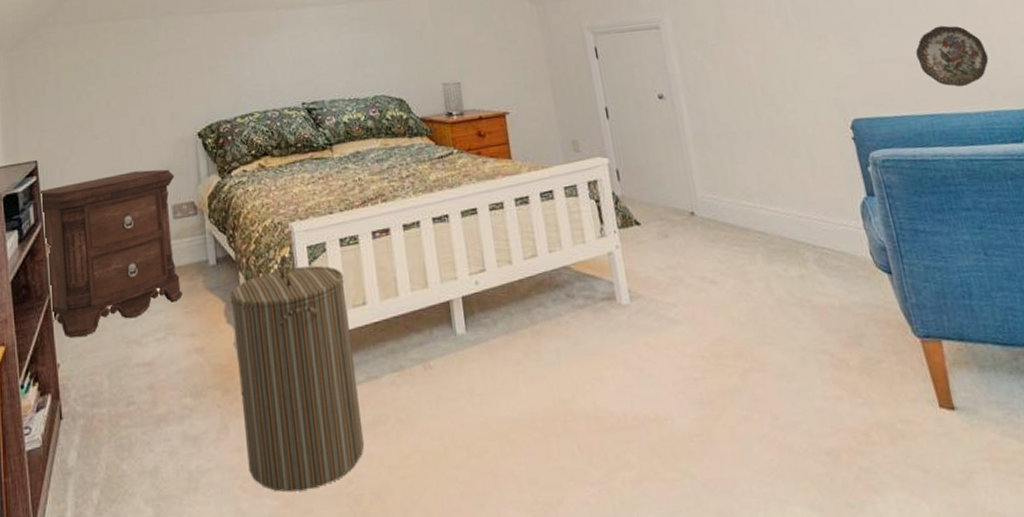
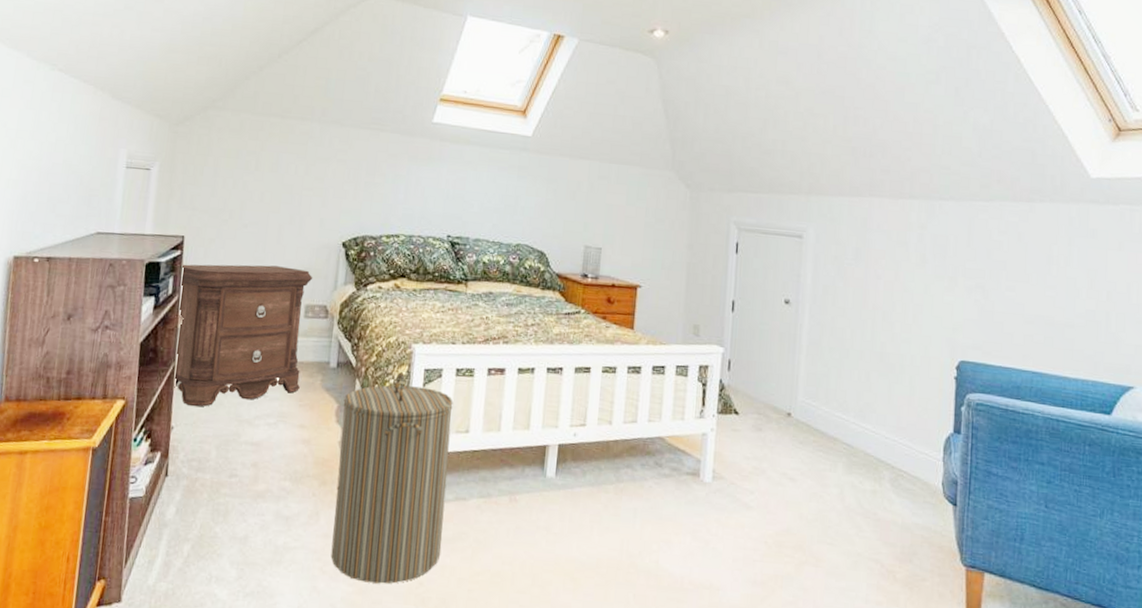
decorative plate: present [915,25,989,87] -> none [1036,291,1101,353]

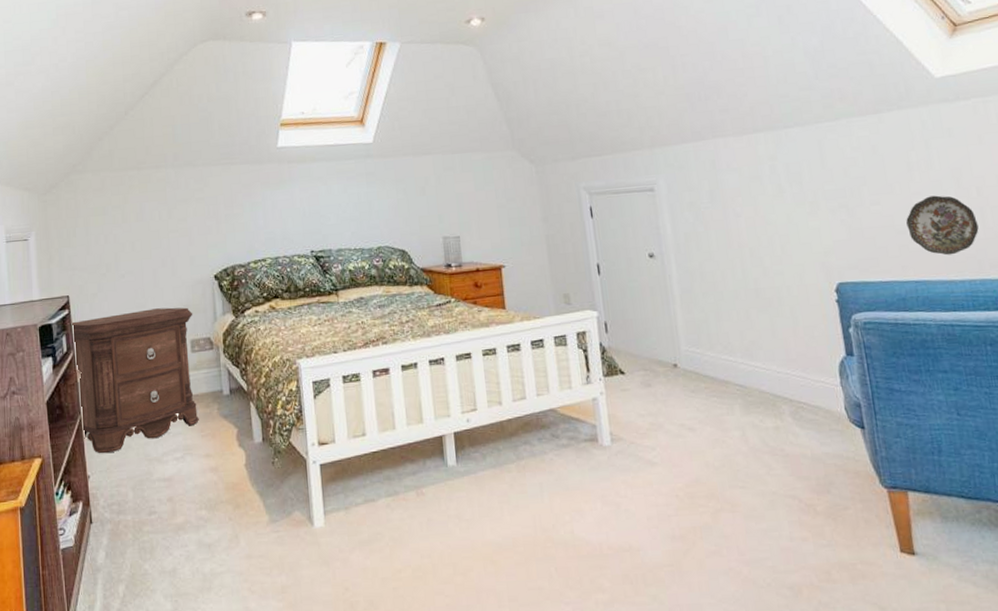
laundry hamper: present [330,372,453,584] -> none [242,388,361,596]
decorative plate: none [1036,291,1101,353] -> present [906,195,979,256]

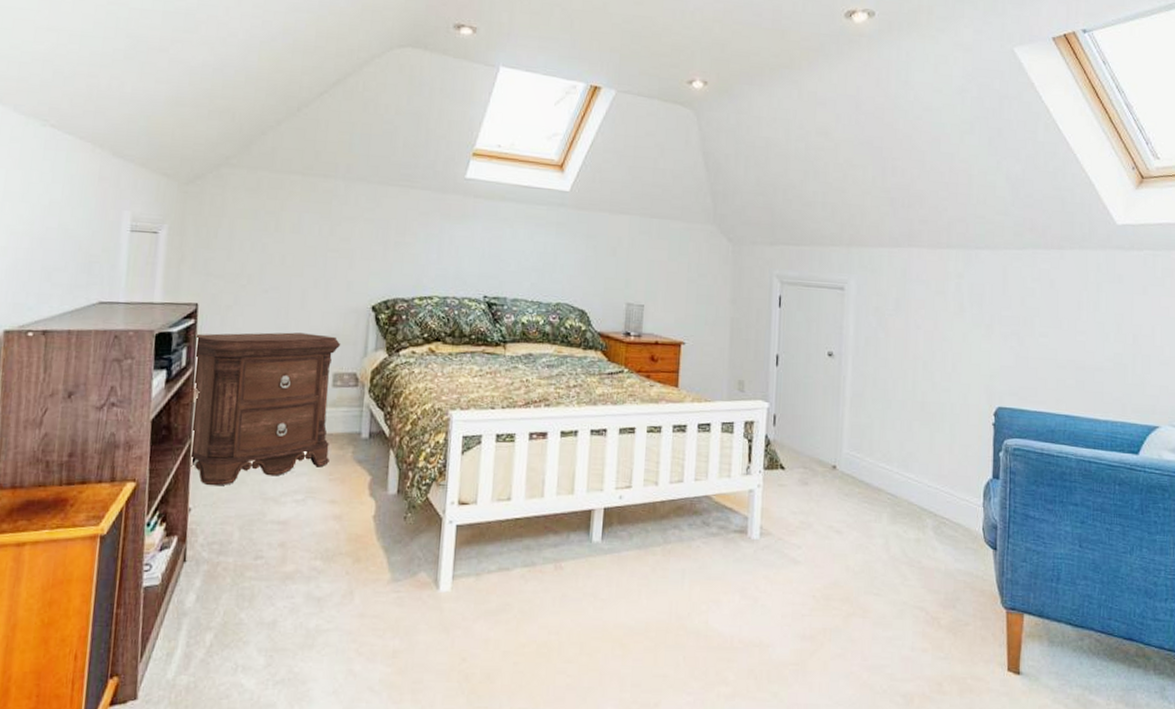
decorative plate: present [906,195,979,256] -> none [1068,336,1129,395]

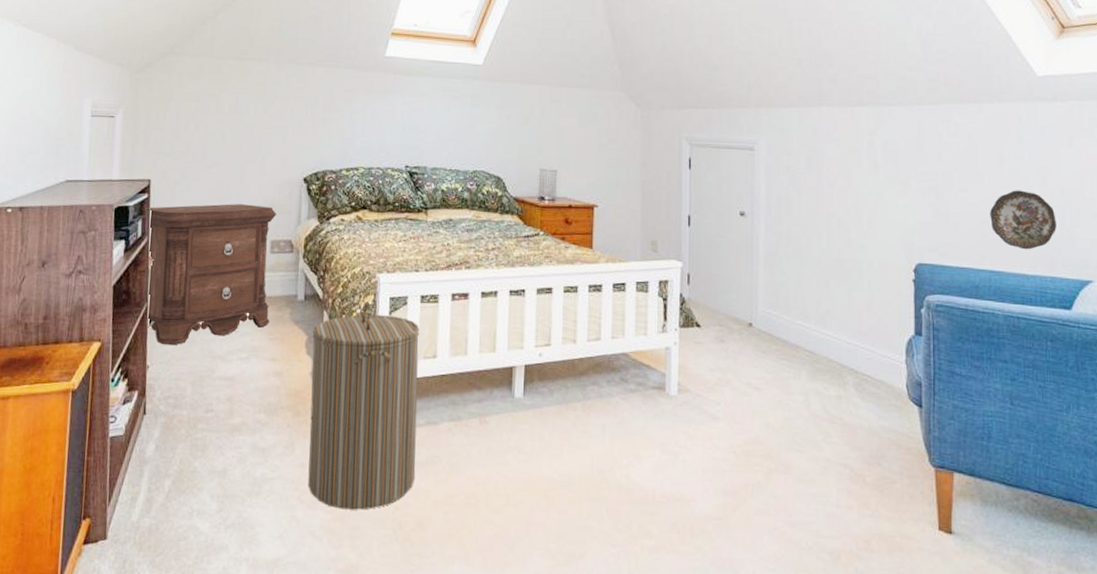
laundry hamper: none [367,440,494,662] -> present [308,302,420,510]
decorative plate: none [1068,336,1129,395] -> present [990,190,1056,250]

